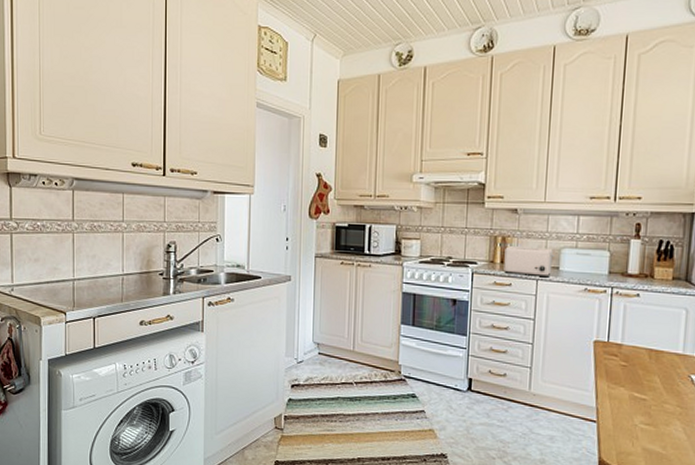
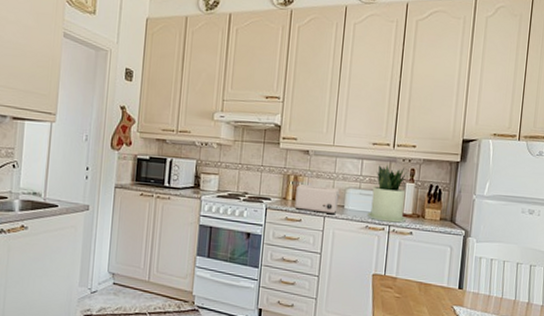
planter: none [585,221,633,284] -> present [367,165,408,223]

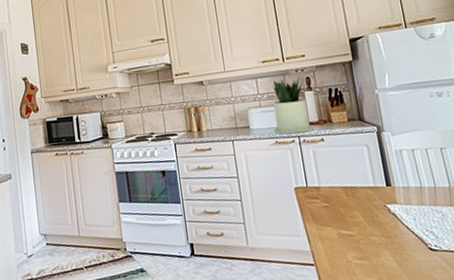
toaster: present [295,184,340,215] -> none [199,110,244,141]

